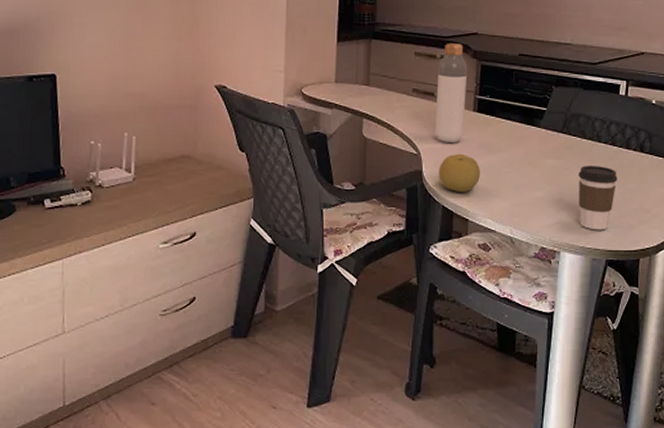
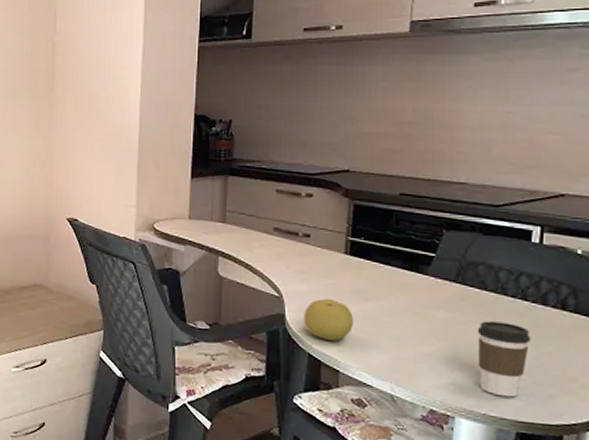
bottle: present [435,43,468,142] -> none [299,180,338,287]

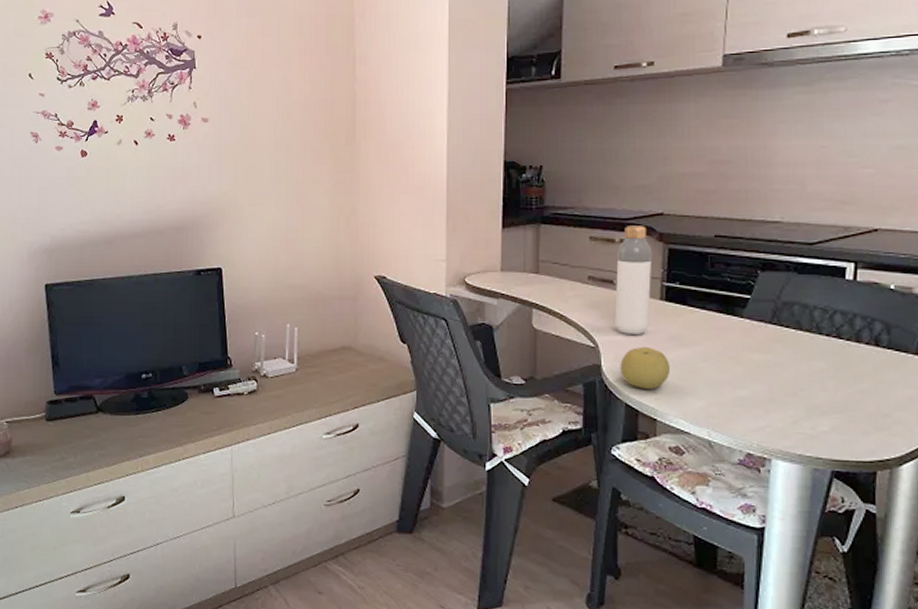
bottle: none [299,180,338,287] -> present [615,226,652,334]
coffee cup: present [477,321,531,398] -> none [792,361,845,437]

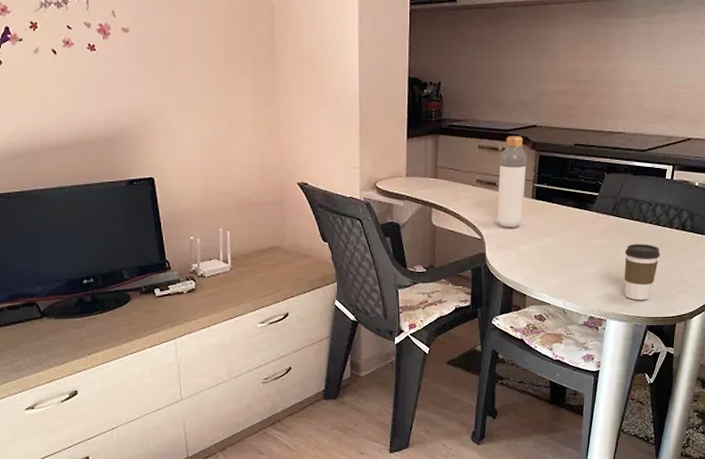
fruit: present [620,346,671,389] -> none [500,237,538,271]
coffee cup: none [792,361,845,437] -> present [624,244,660,301]

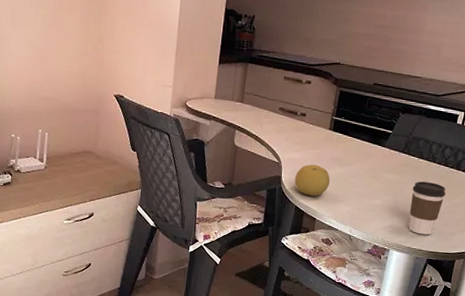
bottle: present [497,136,527,227] -> none [295,70,328,155]
fruit: none [500,237,538,271] -> present [294,164,331,196]

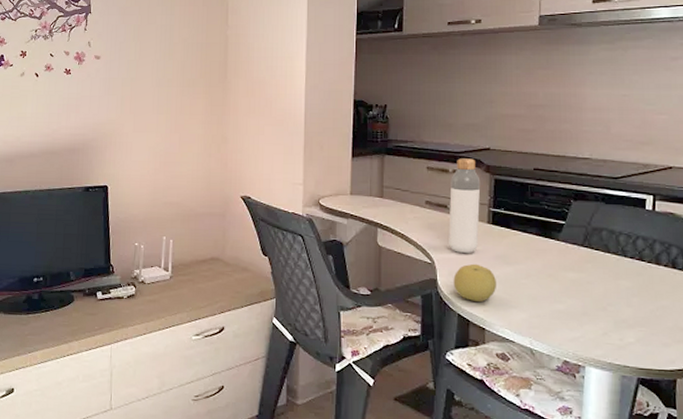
bottle: none [295,70,328,155] -> present [449,158,481,253]
coffee cup: present [408,181,446,235] -> none [602,280,648,347]

